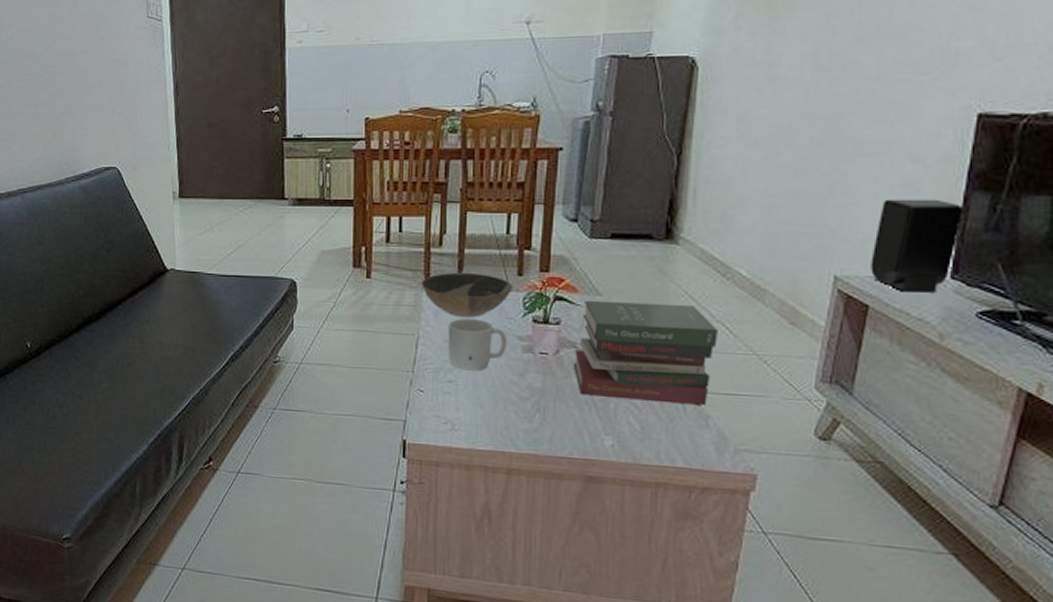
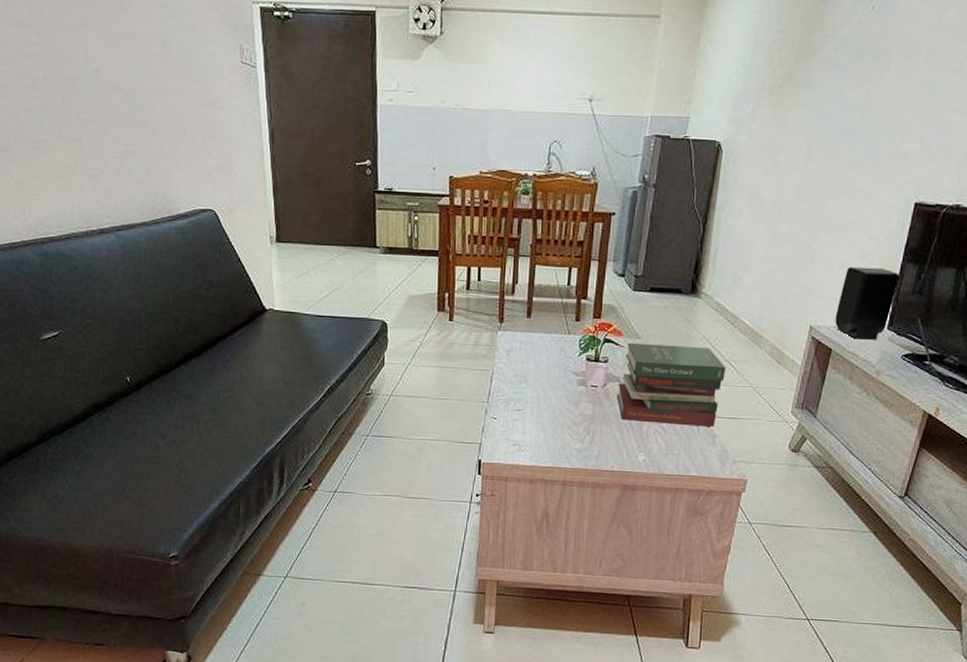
bowl: present [421,272,513,318] -> none [496,317,571,356]
mug: present [447,317,508,371] -> none [517,356,566,401]

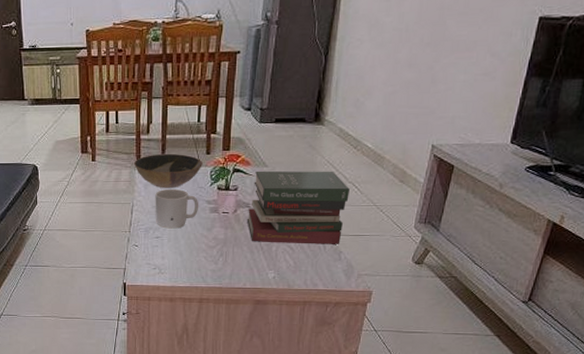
bowl: none [496,317,571,356] -> present [134,153,203,188]
mug: none [517,356,566,401] -> present [155,188,199,229]
speaker: present [835,266,900,340] -> none [457,84,523,155]

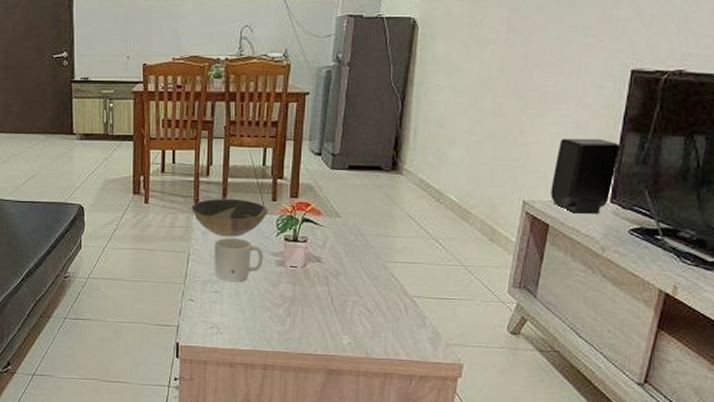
books: present [246,170,350,244] -> none [317,221,433,308]
speaker: none [457,84,523,155] -> present [551,138,620,214]

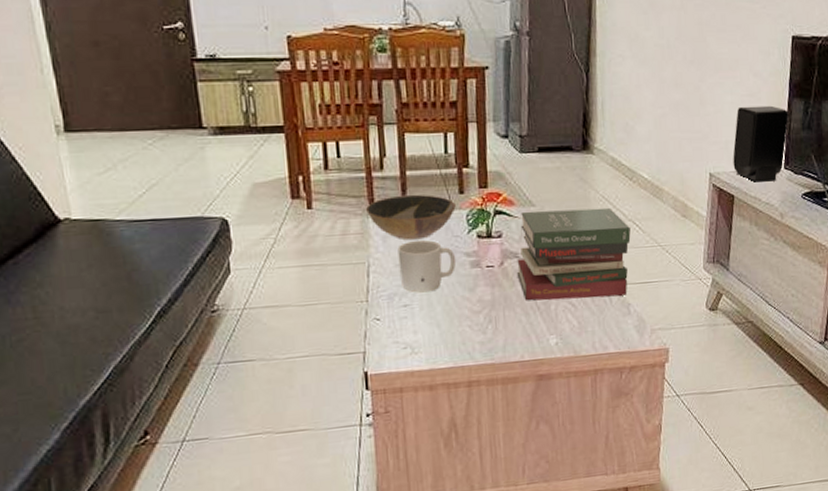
books: none [317,221,433,308] -> present [516,207,631,301]

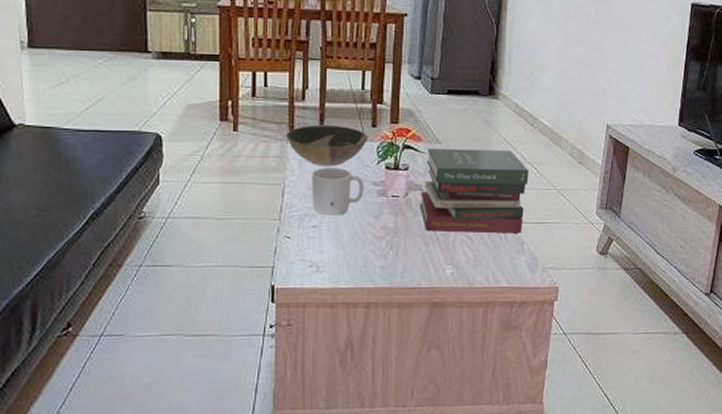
speaker: present [733,105,789,182] -> none [630,65,685,137]

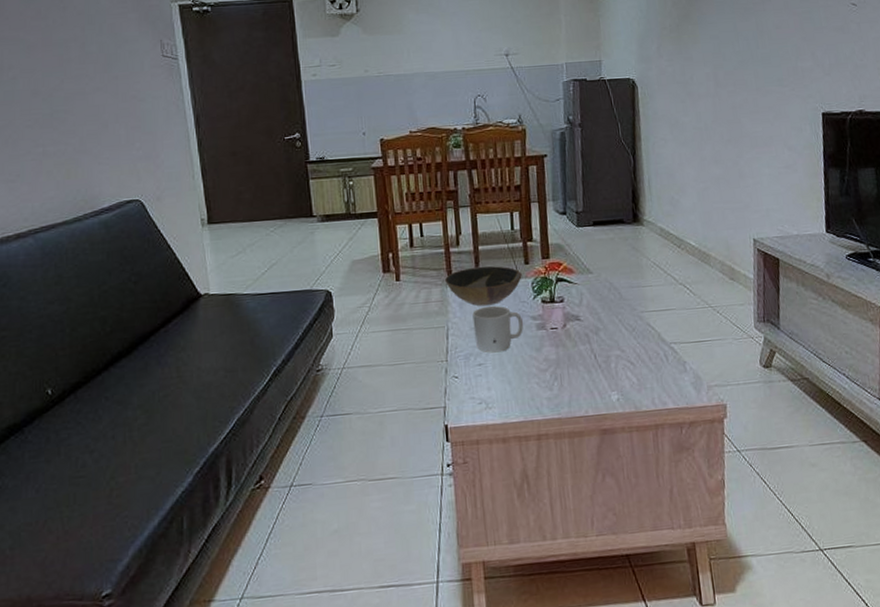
books: present [419,148,529,234] -> none [578,273,683,360]

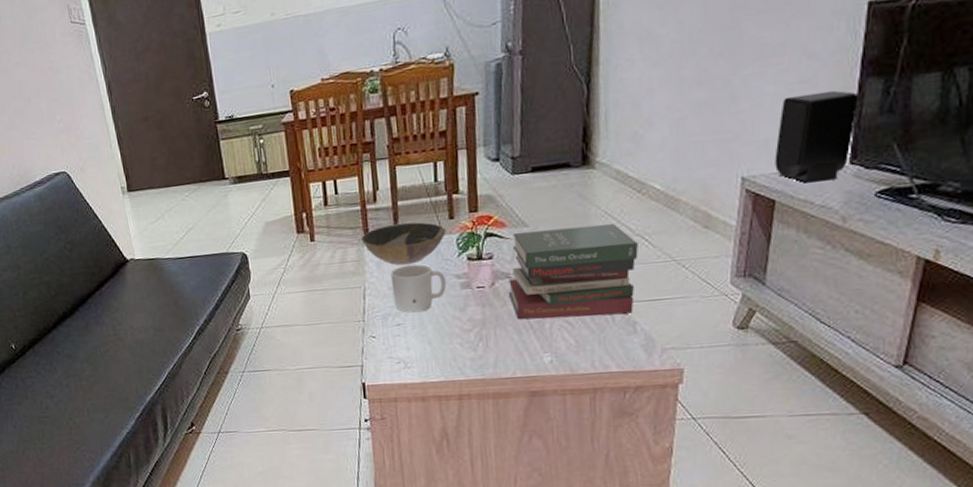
books: none [578,273,683,360] -> present [508,223,638,320]
speaker: none [774,175,826,246] -> present [774,90,859,183]

